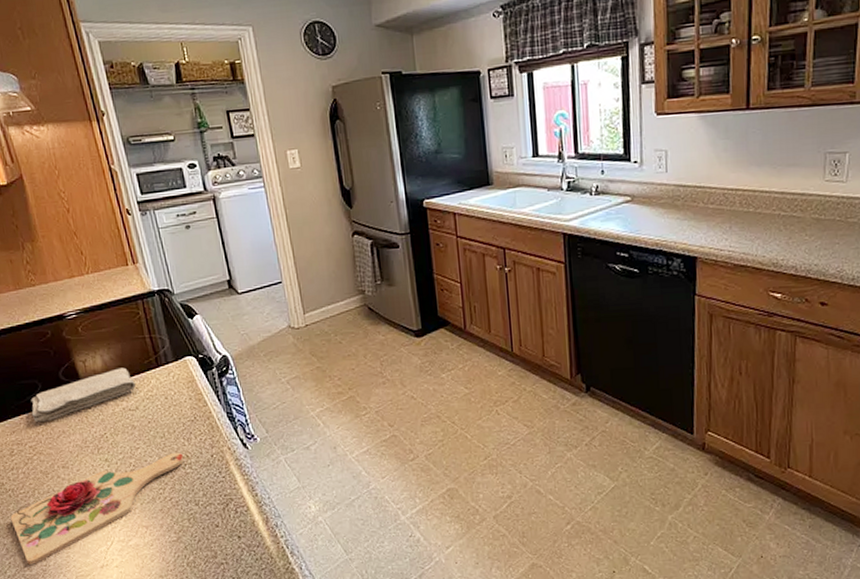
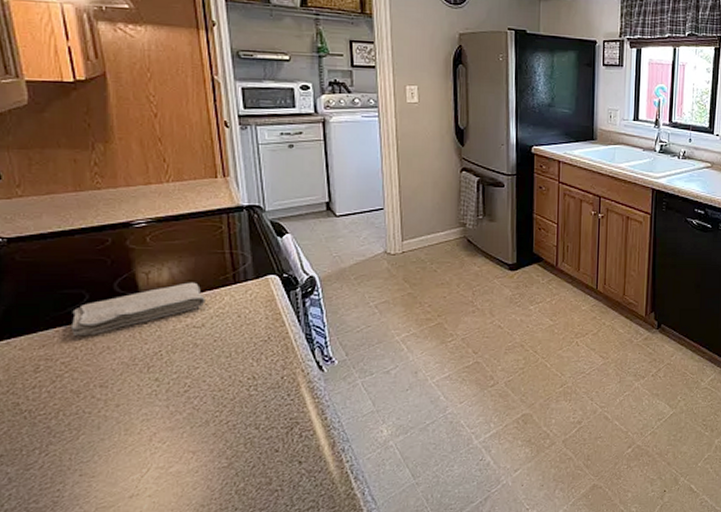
cutting board: present [10,452,184,566] -> none [21,373,250,497]

